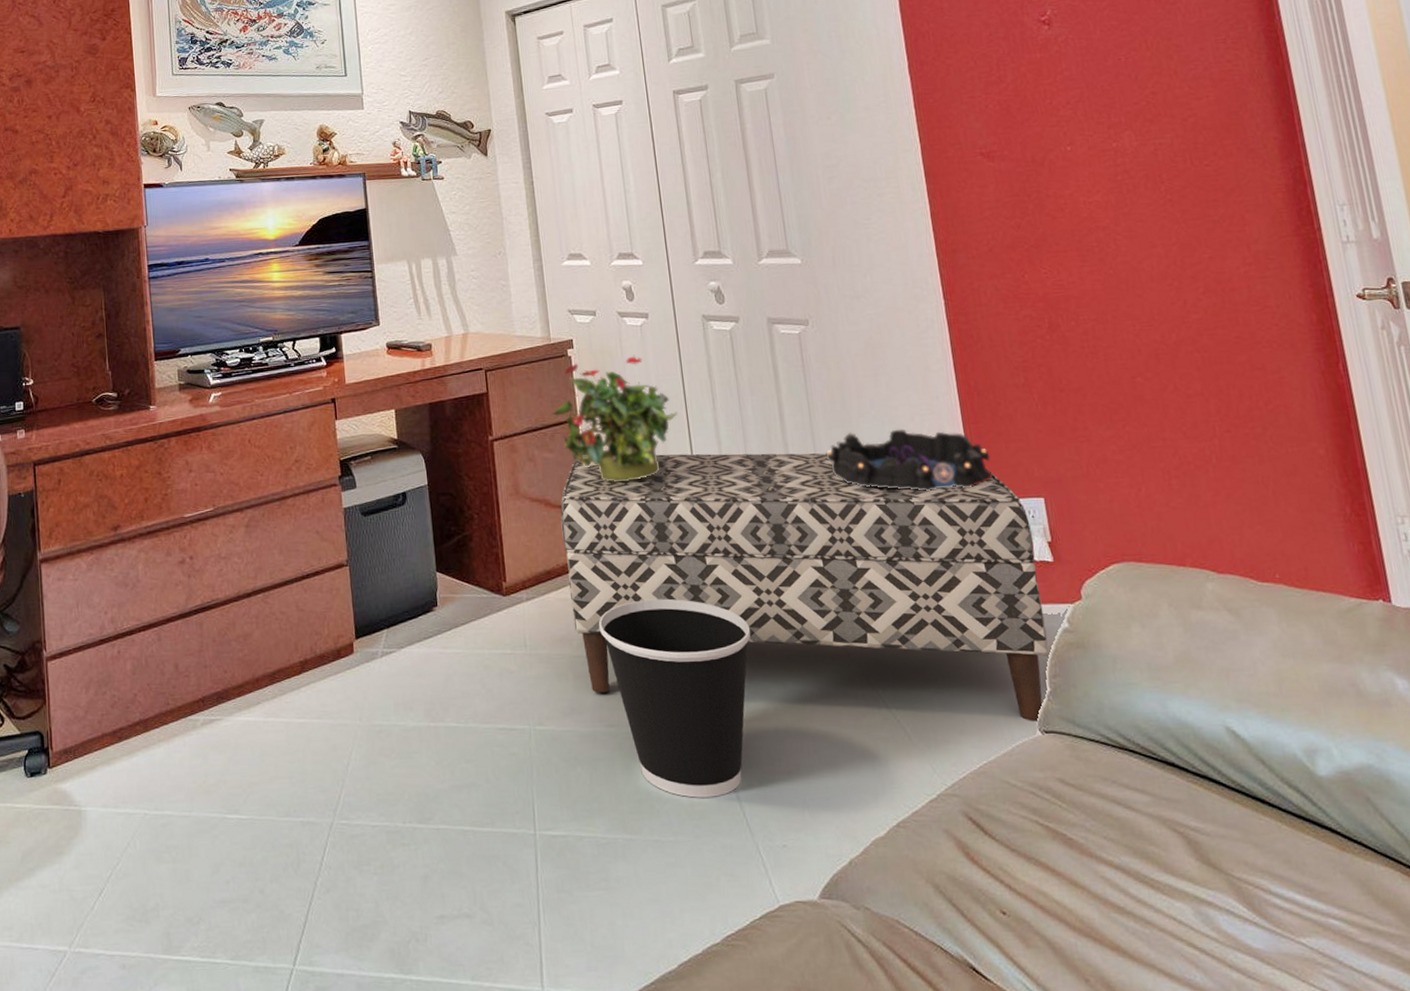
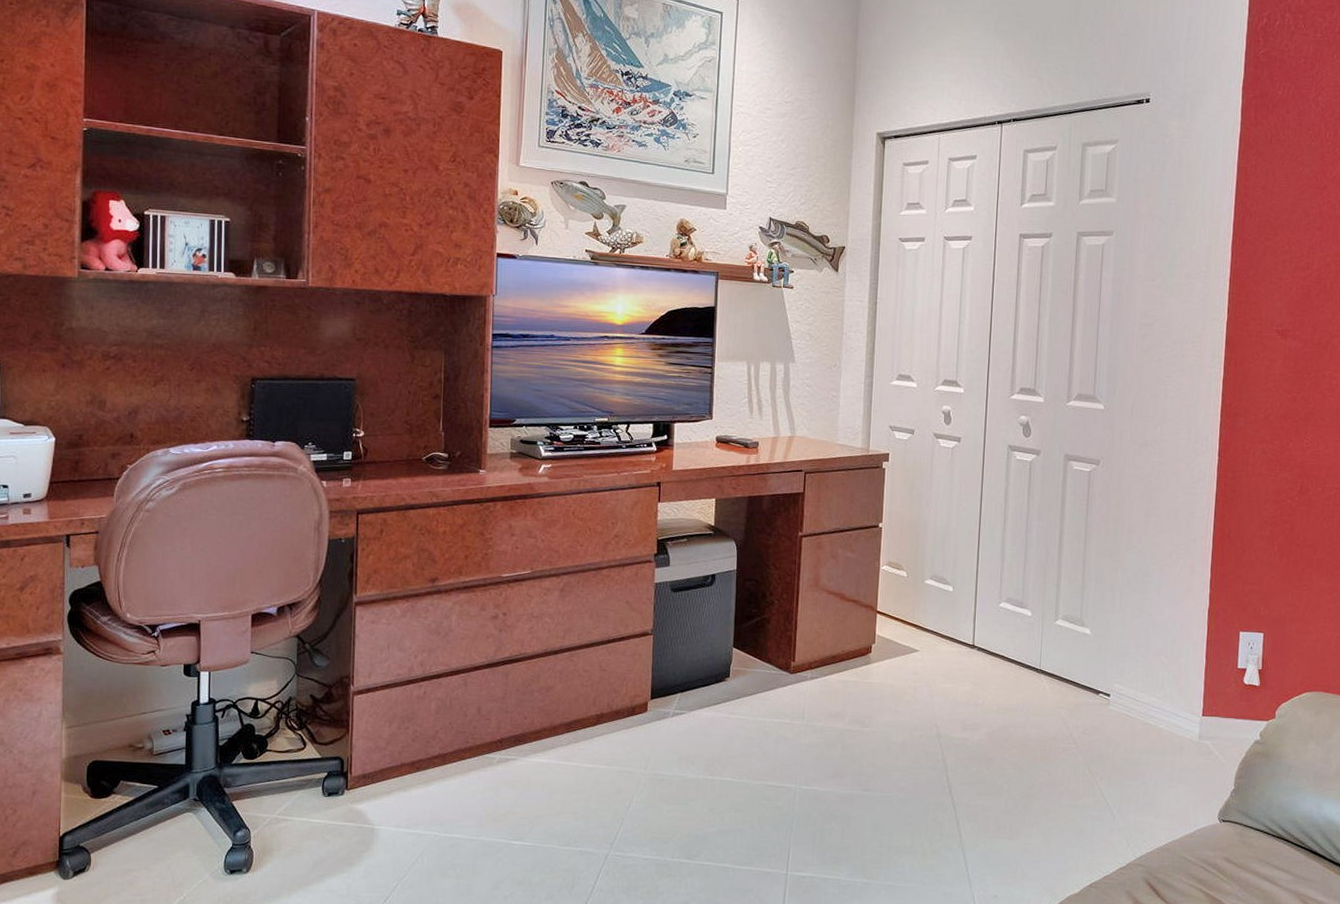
potted plant: present [552,354,678,482] -> none [859,473,972,584]
bench: present [560,453,1050,722] -> none [849,558,1248,813]
wastebasket: present [598,598,751,798] -> none [870,687,1000,854]
decorative bowl: present [825,429,993,491] -> none [1092,562,1228,619]

